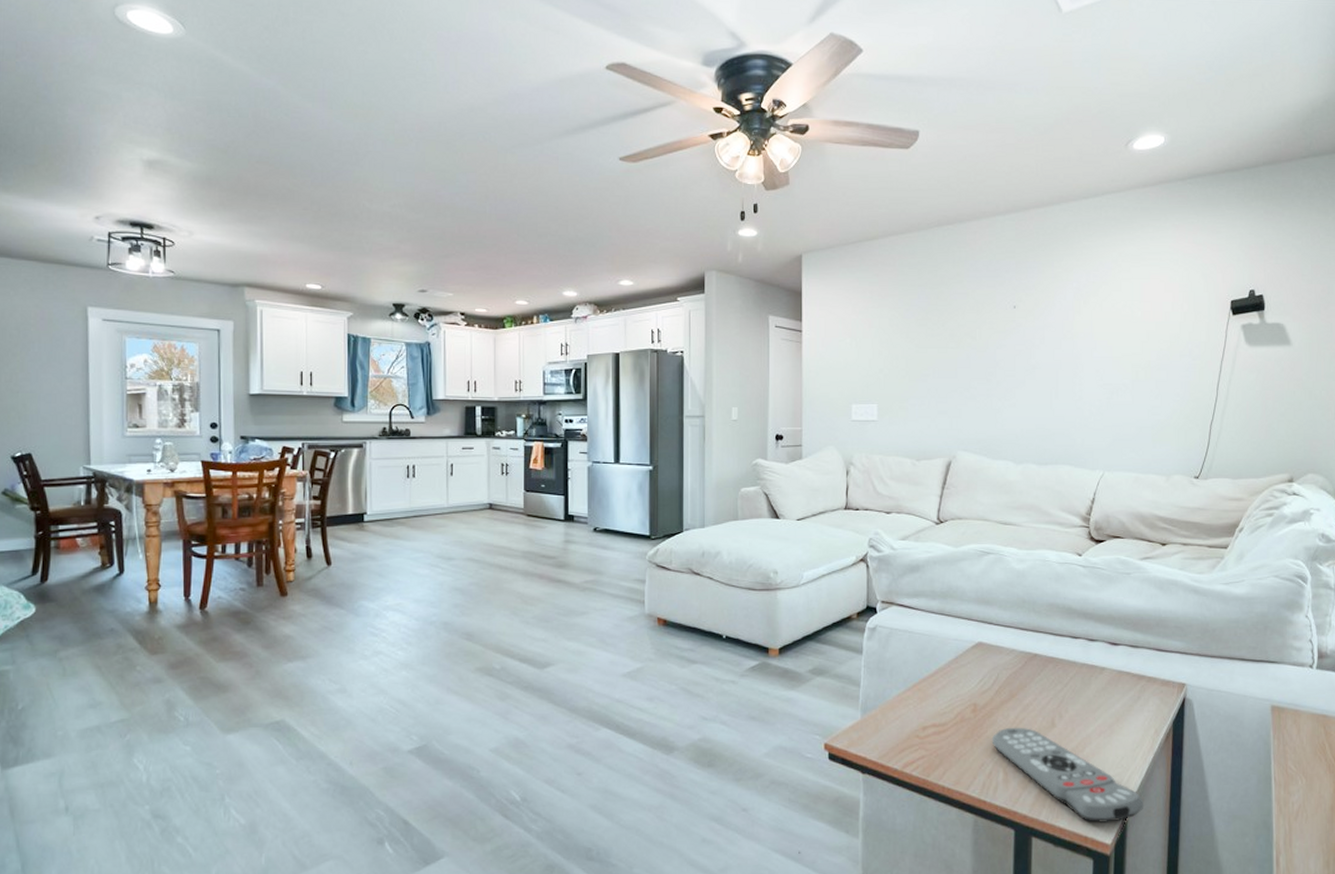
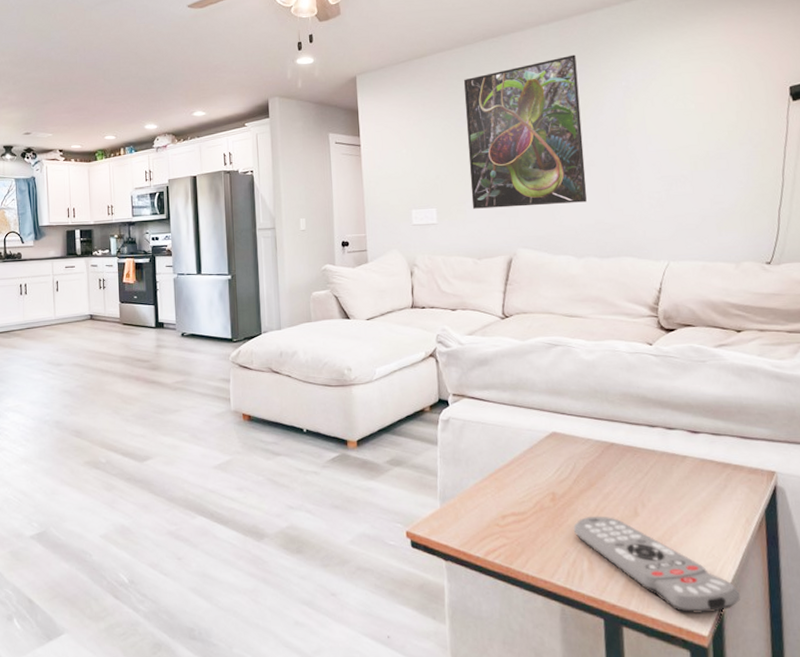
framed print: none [914,250,1030,407] -> present [463,54,587,209]

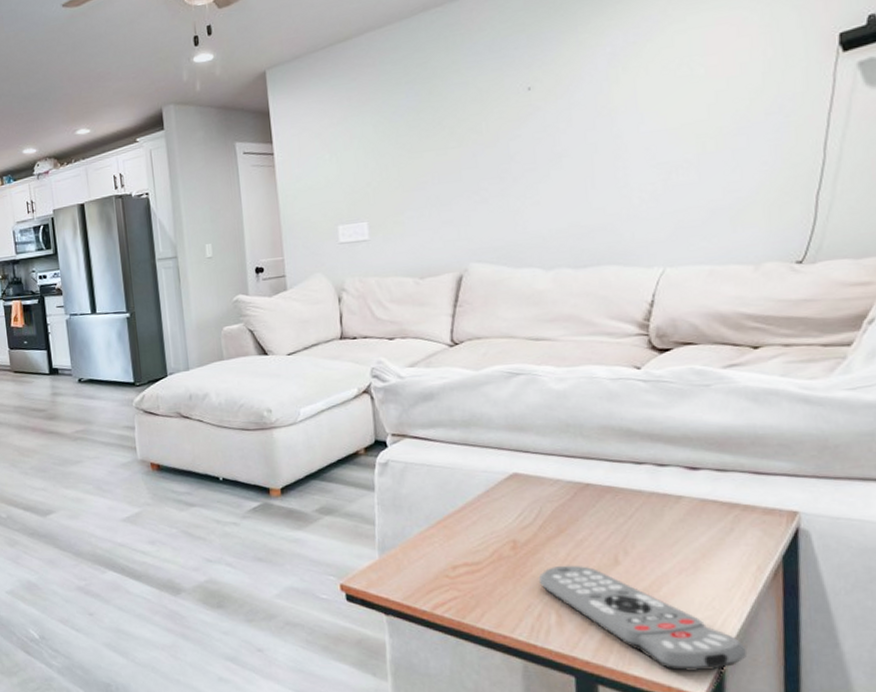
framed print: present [463,54,587,209] -> none [398,18,559,220]

